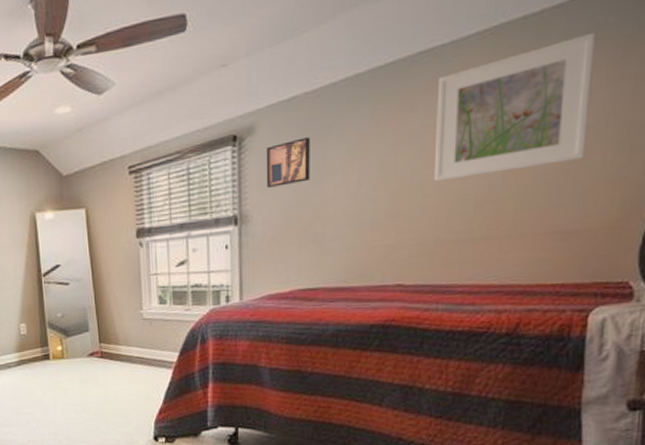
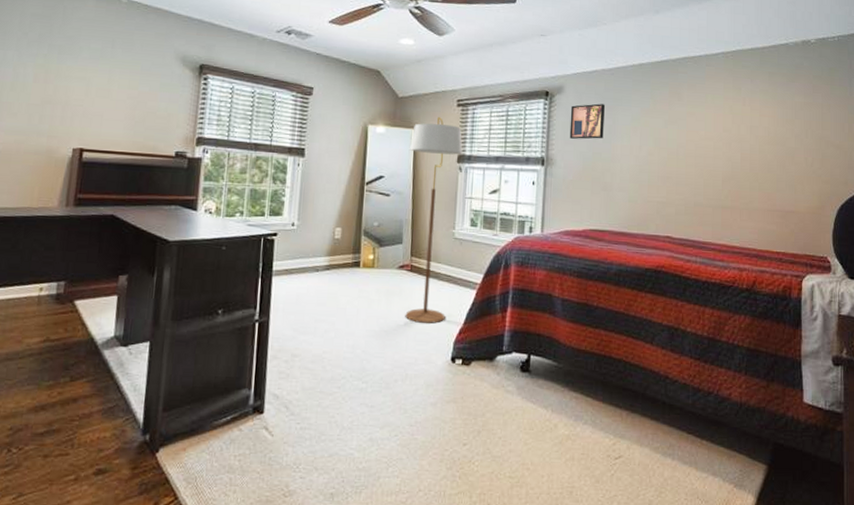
floor lamp: none [83,190,143,407] -> present [405,117,463,324]
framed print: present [433,32,597,182] -> none [694,69,797,158]

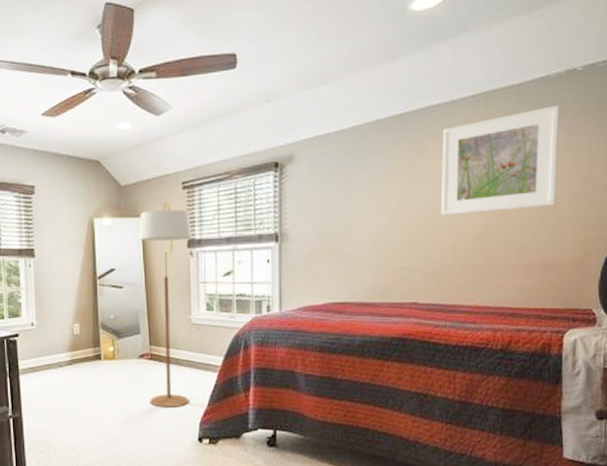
wall art: present [569,103,605,140] -> none [303,169,340,210]
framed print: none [694,69,797,158] -> present [441,105,560,216]

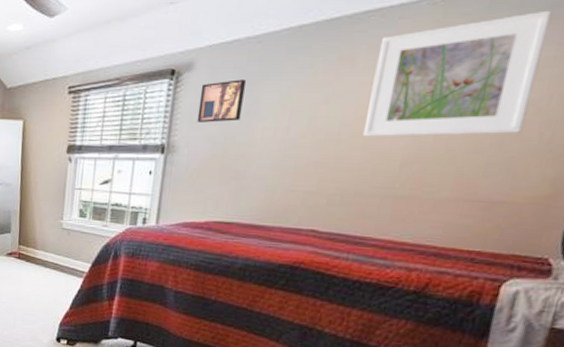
floor lamp: present [138,202,192,408] -> none [13,106,73,307]
wall art: none [303,169,340,210] -> present [197,79,246,122]

